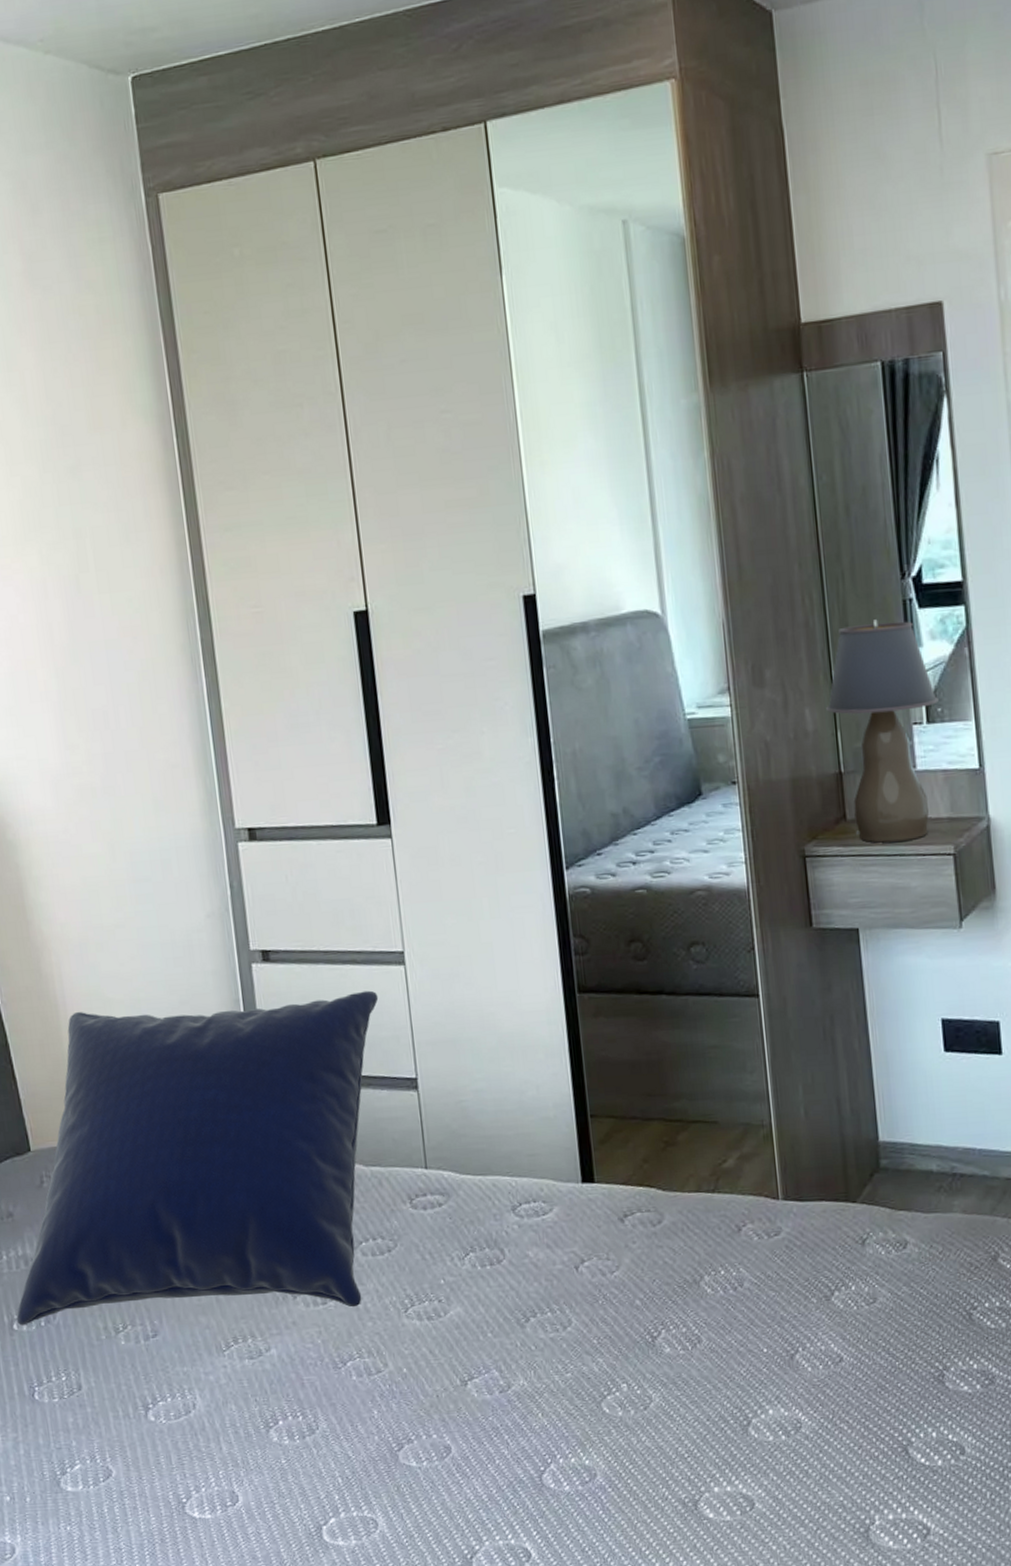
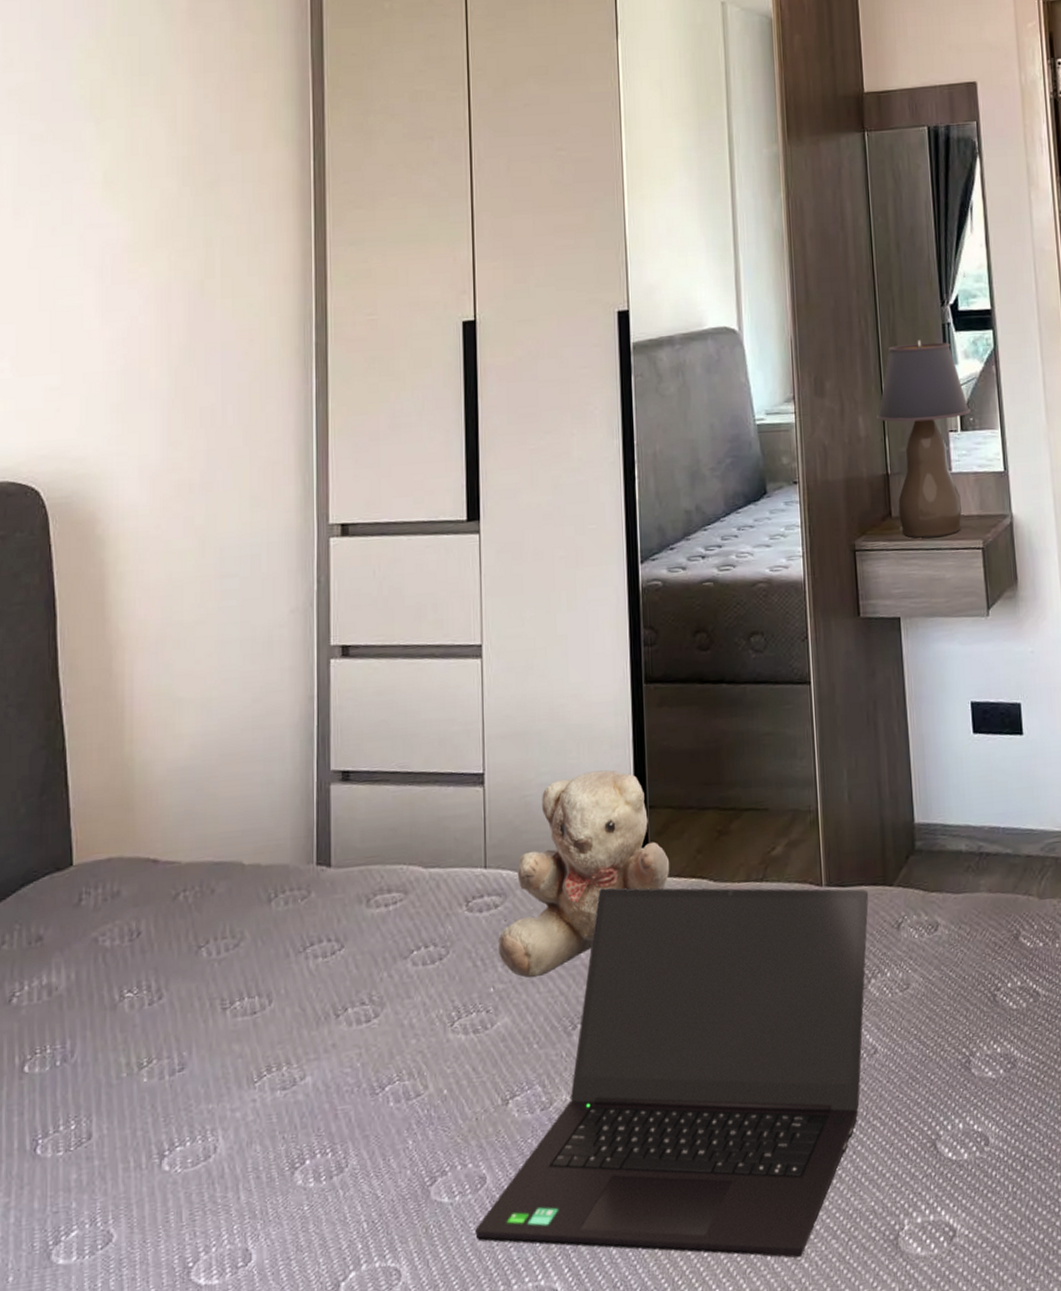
cushion: present [16,990,379,1326] -> none [29,684,453,1067]
teddy bear: none [444,1078,616,1272] -> present [498,770,670,978]
laptop: none [444,1192,830,1541] -> present [475,887,869,1258]

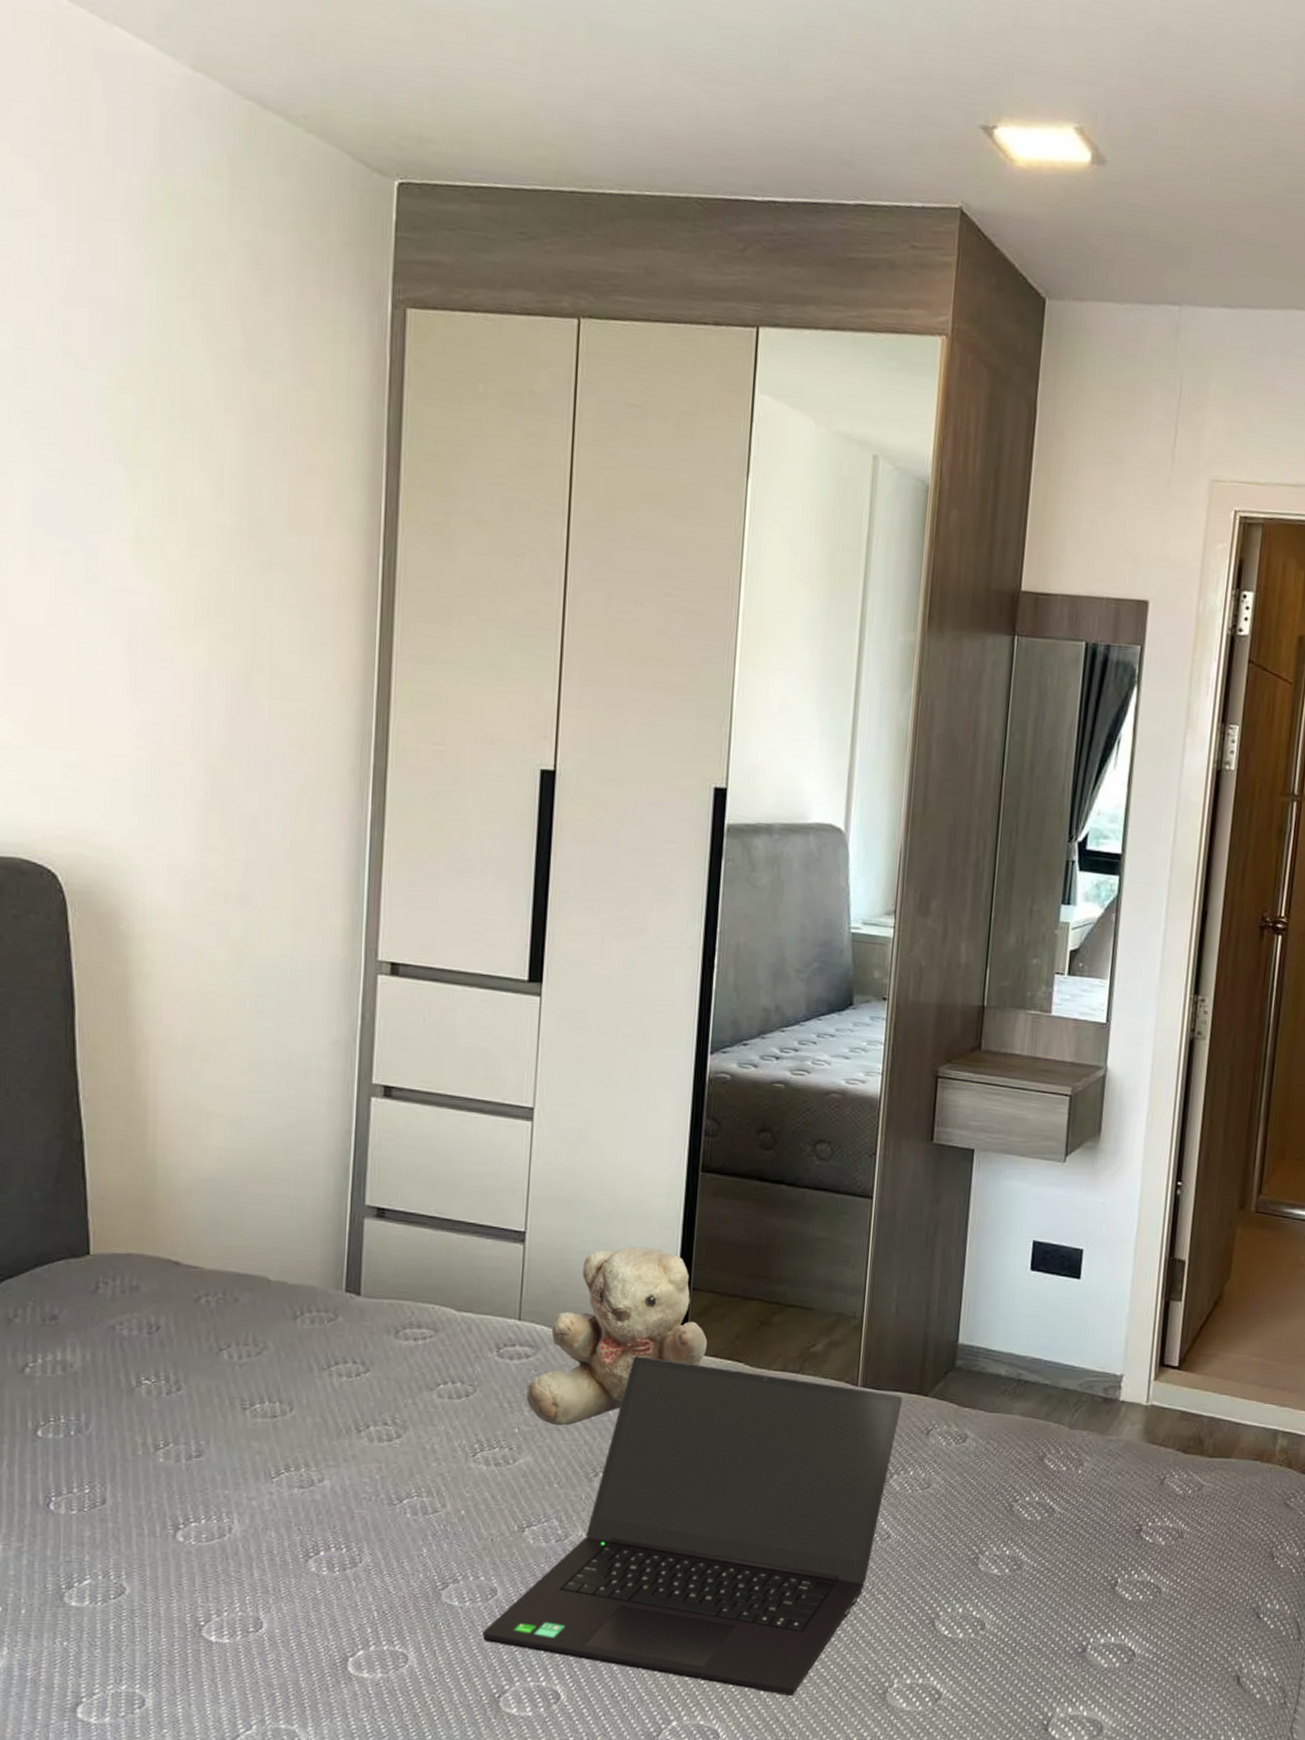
table lamp: present [877,340,971,538] -> none [981,873,1082,1077]

